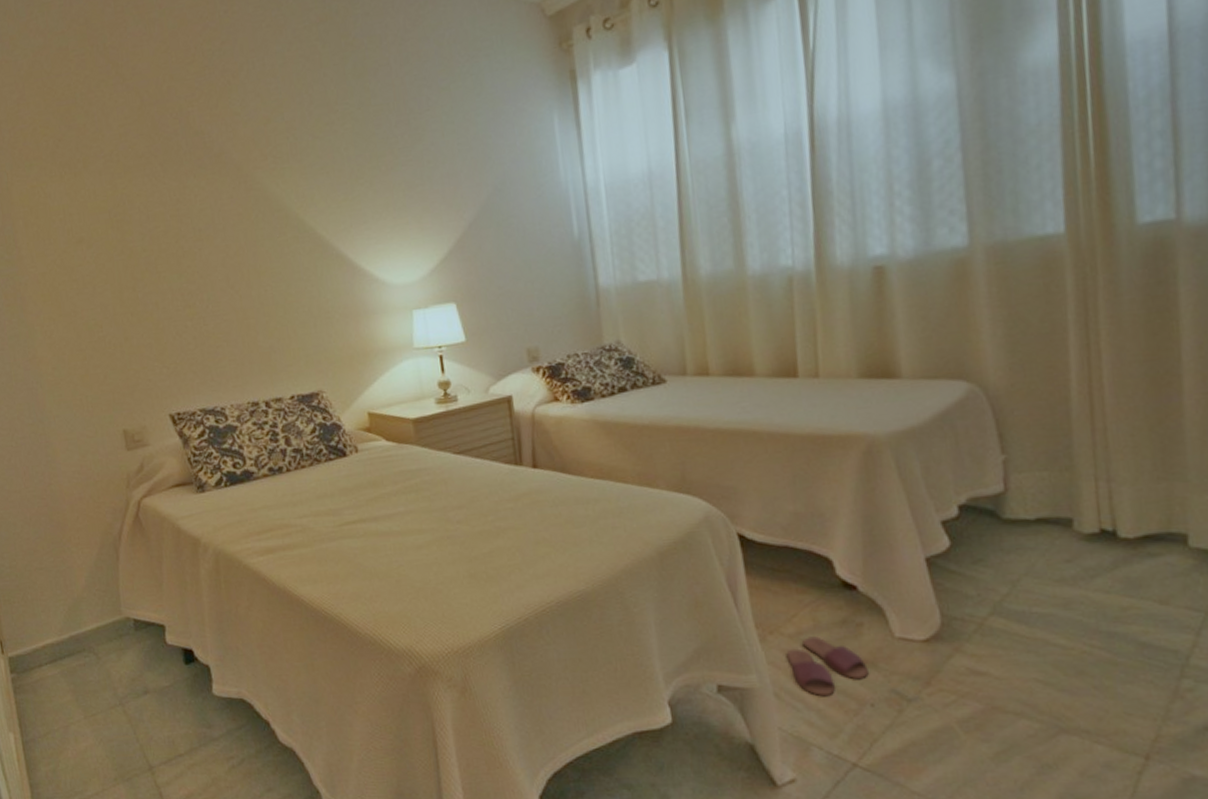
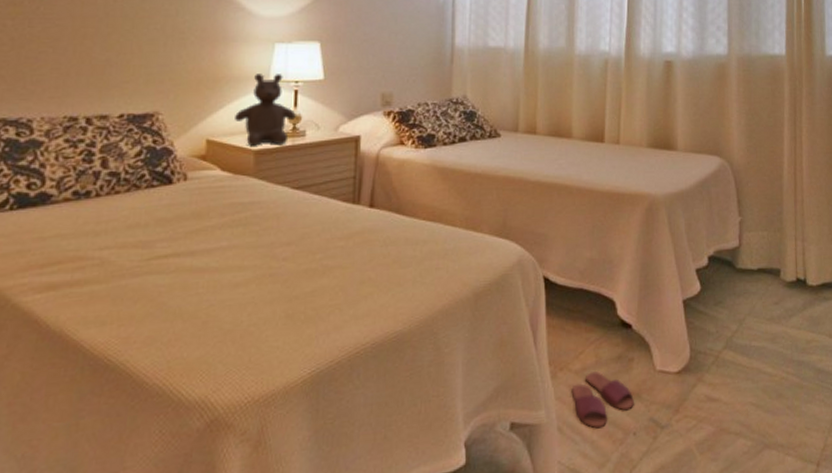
teddy bear: none [389,341,445,415] -> present [235,74,296,146]

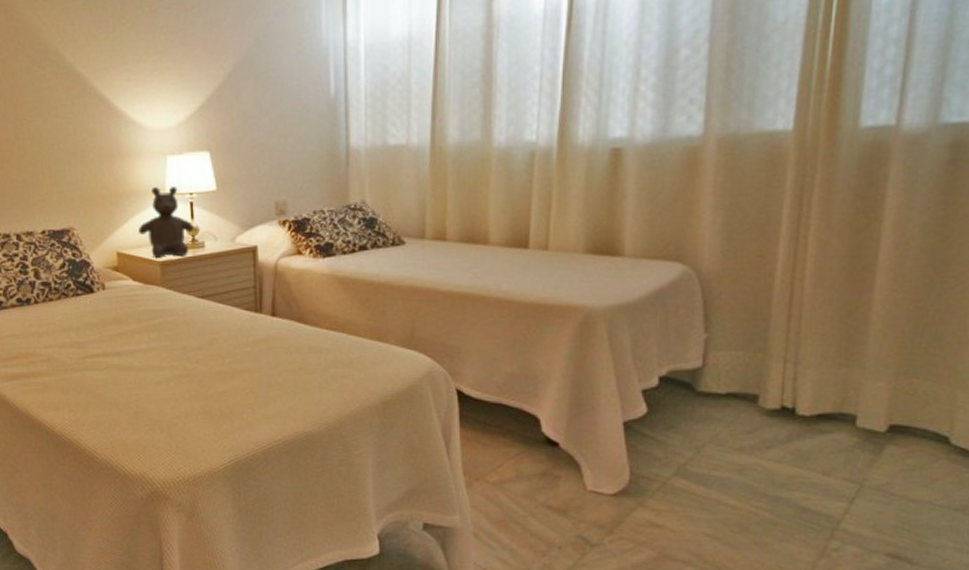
slippers: present [571,371,634,428] -> none [488,485,560,539]

